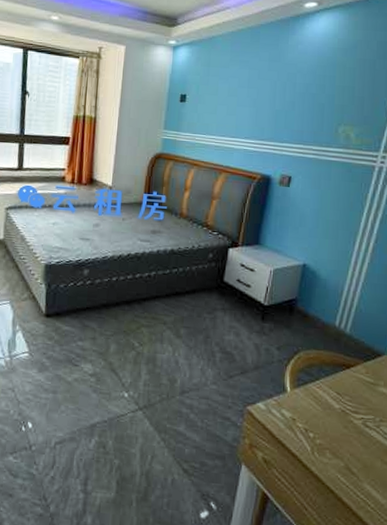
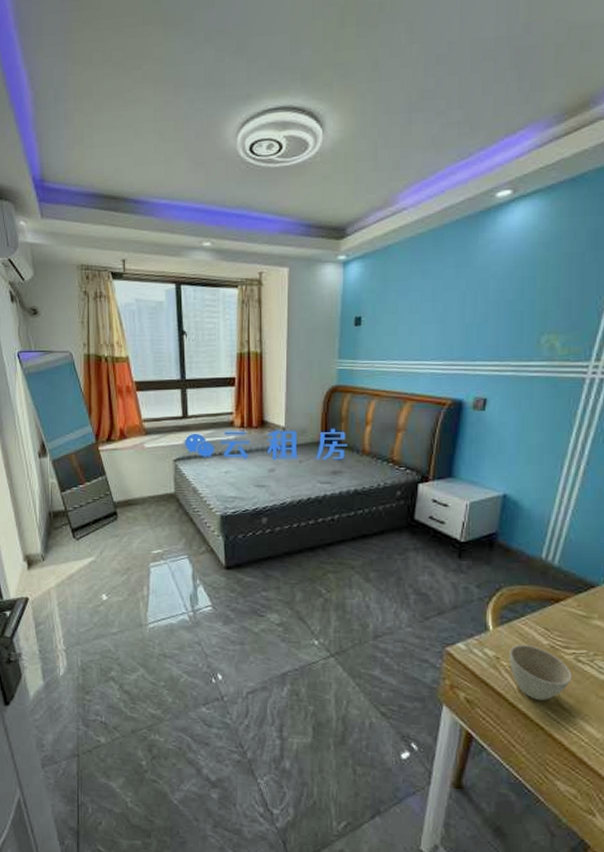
cup: none [304,407,361,464] -> present [509,644,572,701]

